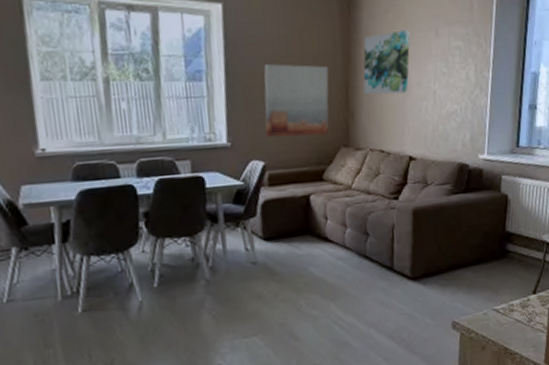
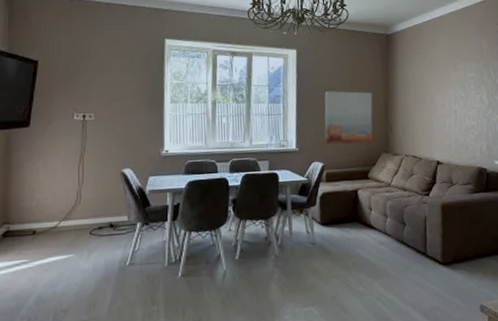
wall art: present [363,30,411,95] -> none [399,65,435,113]

